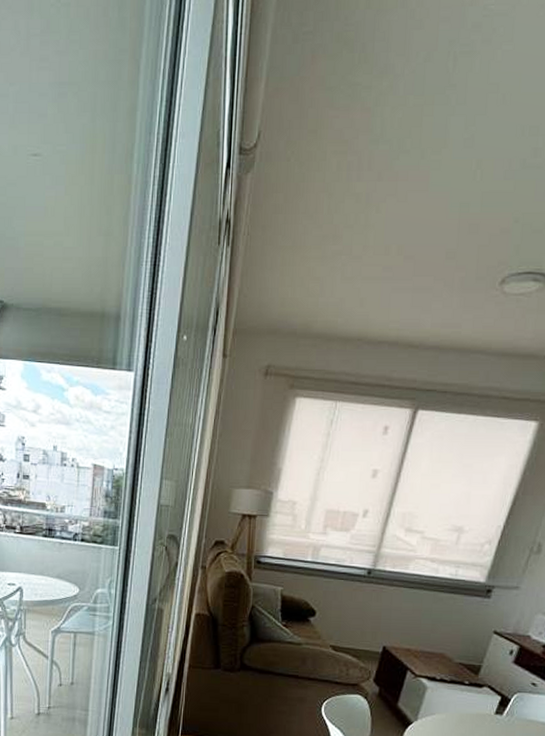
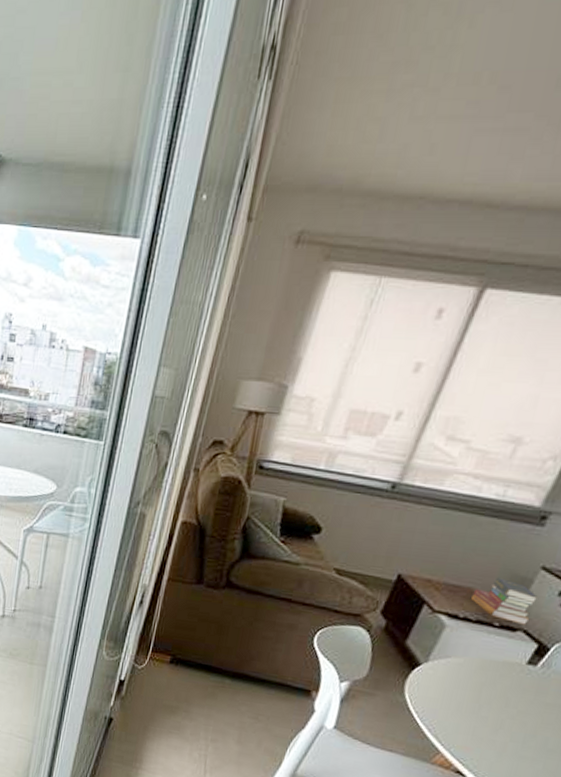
books: none [444,643,494,681] -> present [471,578,538,625]

